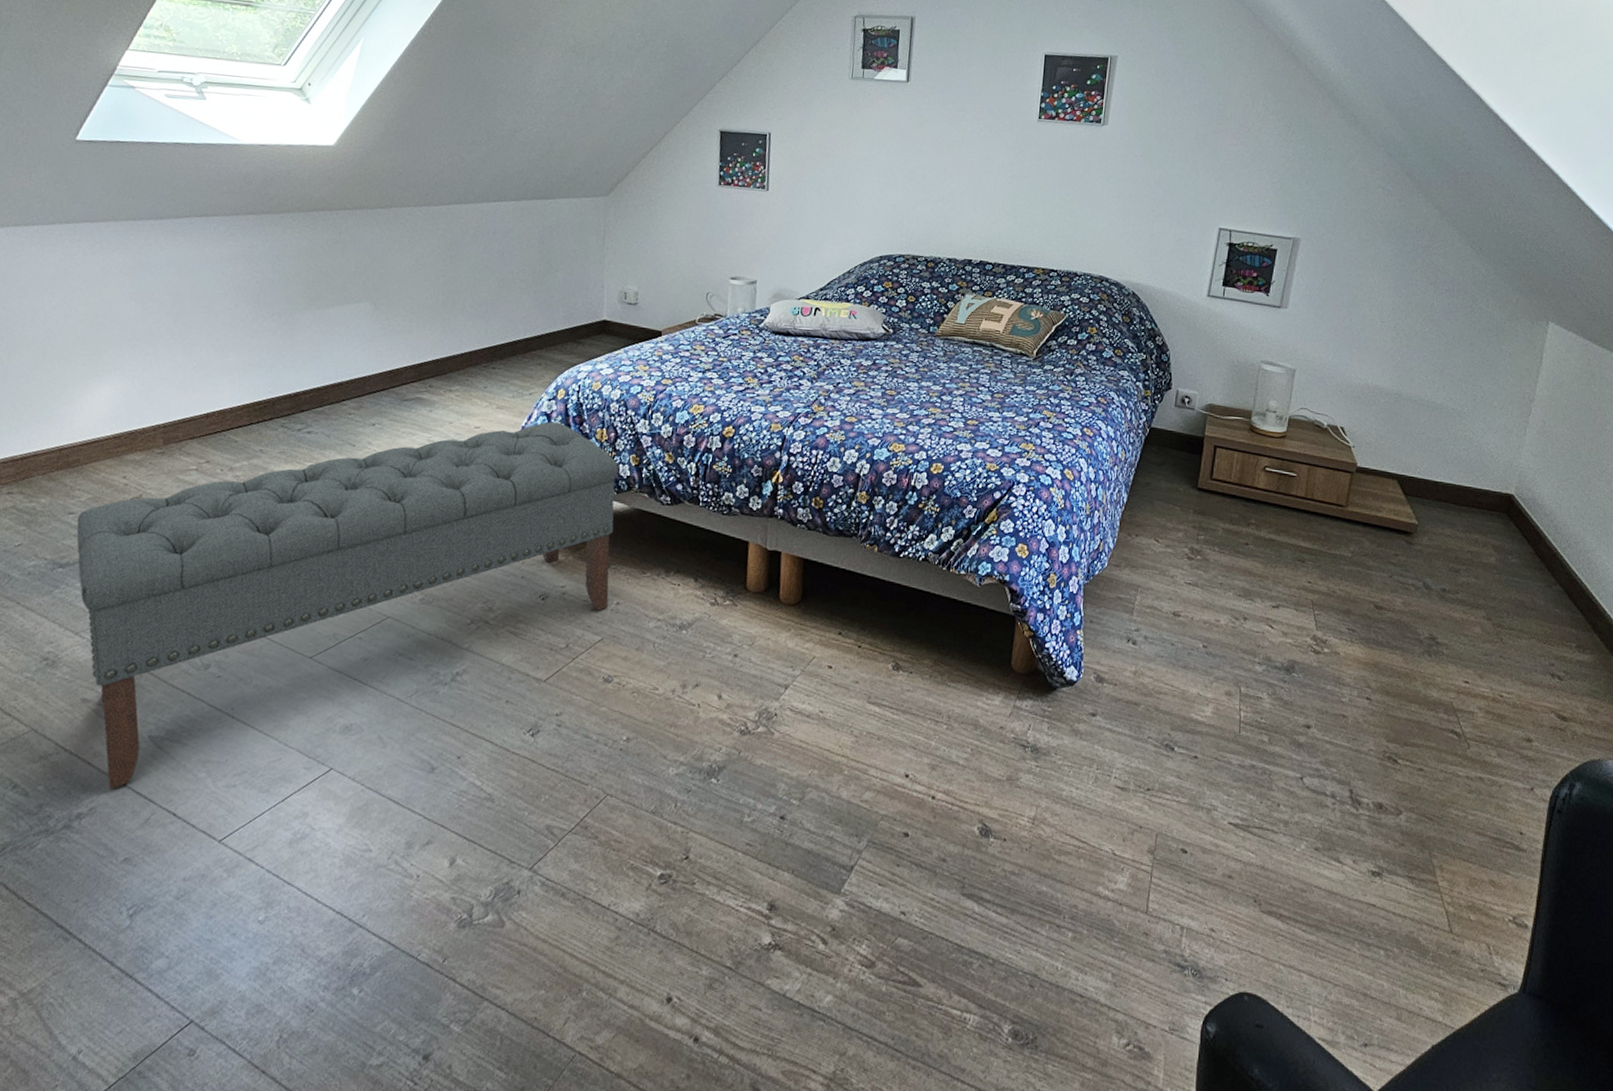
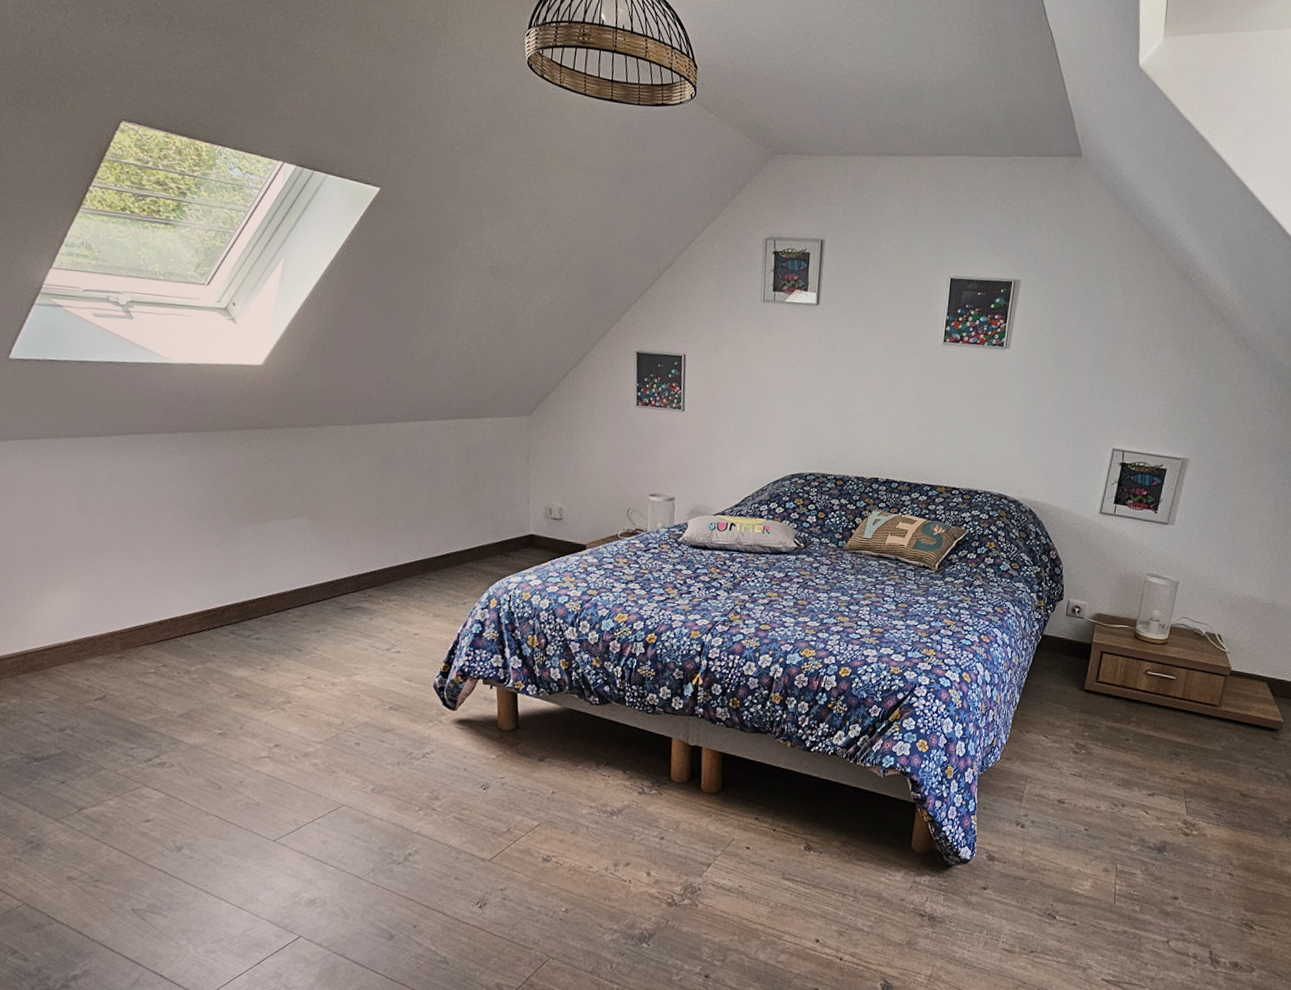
bench: present [76,421,619,789] -> none [46,629,550,955]

